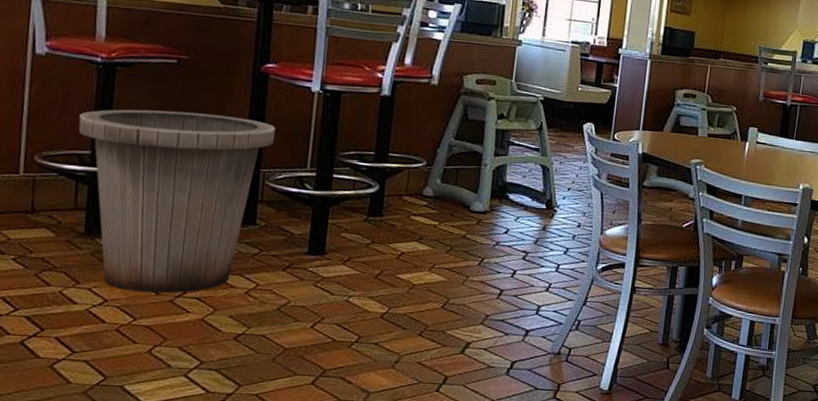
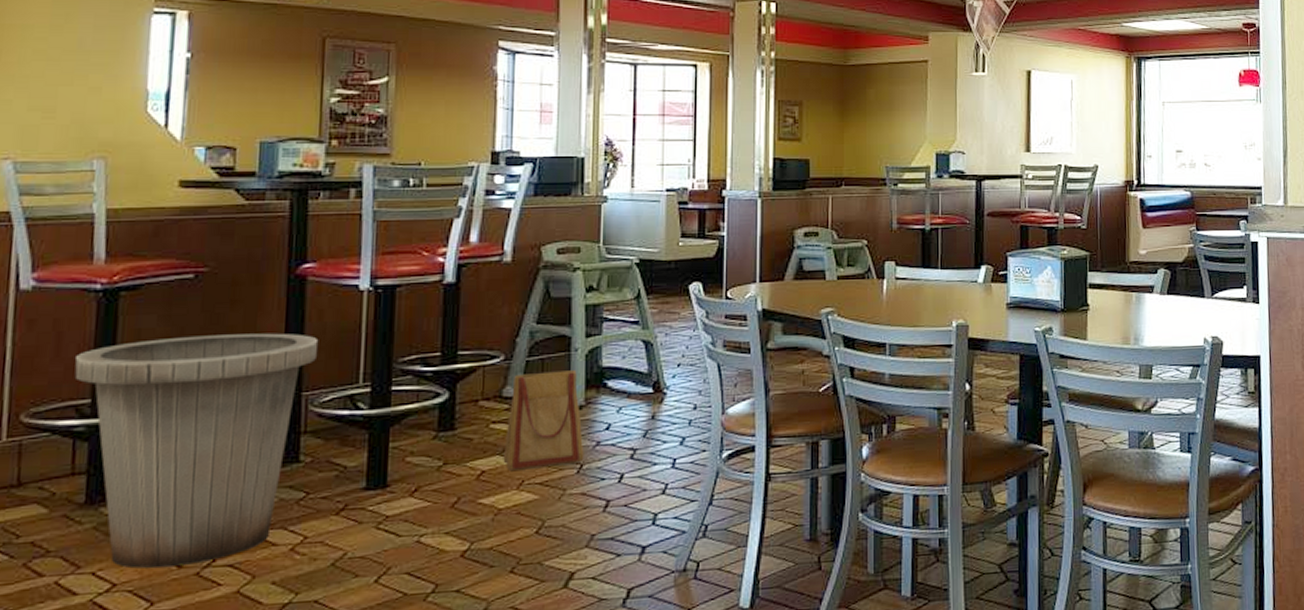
shopping bag: none [419,178,486,257] -> present [503,370,585,470]

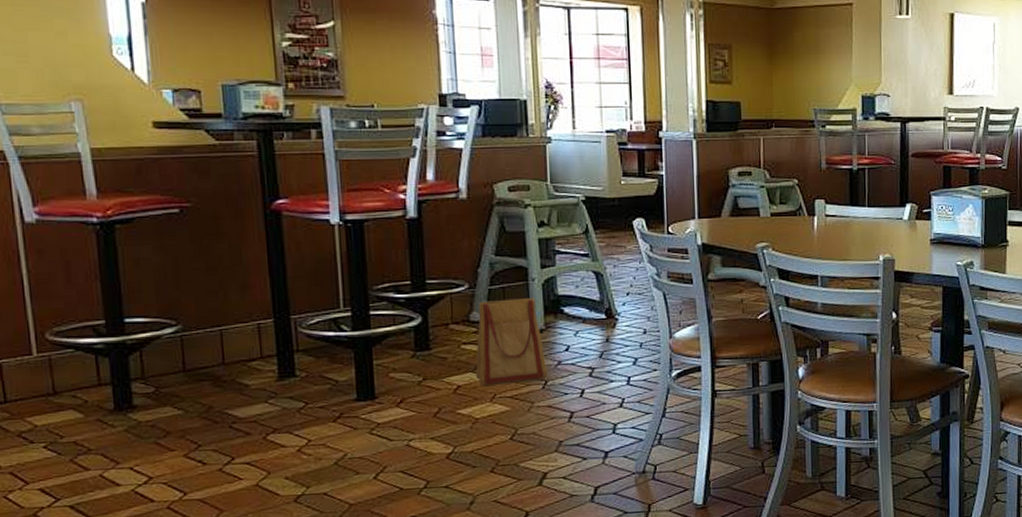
trash can: present [74,333,319,569] -> none [85,262,300,465]

